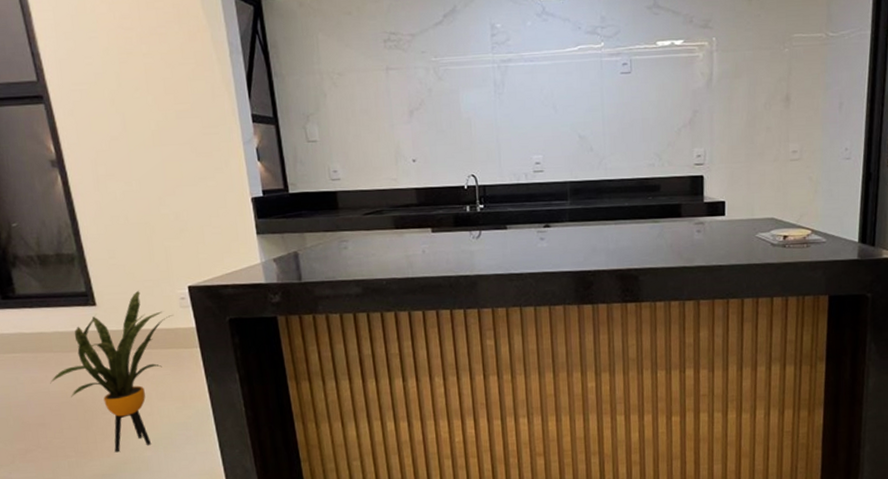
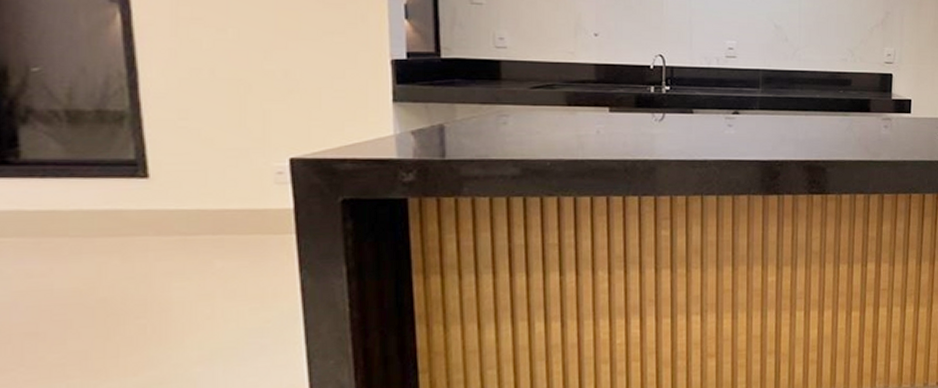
house plant: present [50,290,173,453] -> none [56,160,263,370]

